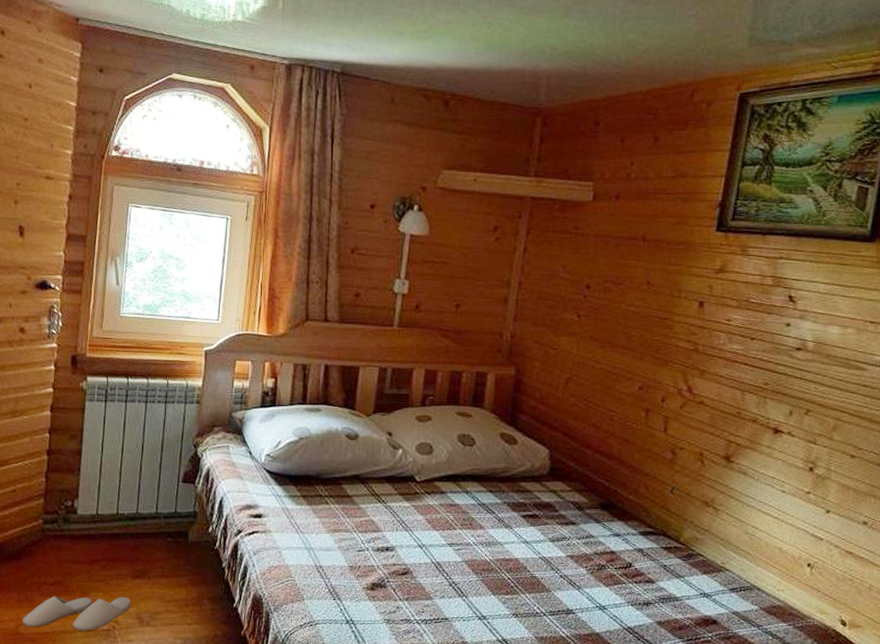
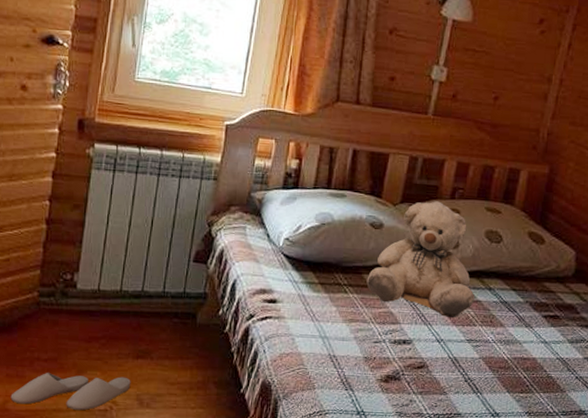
teddy bear: none [346,409,452,523] -> present [366,201,475,318]

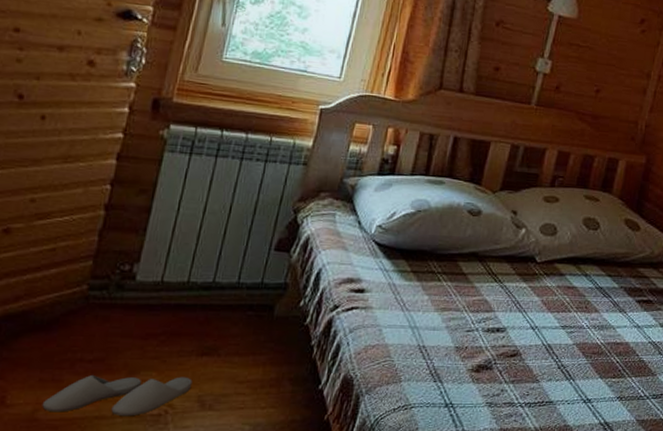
teddy bear: present [366,201,475,318] -> none [461,188,571,305]

